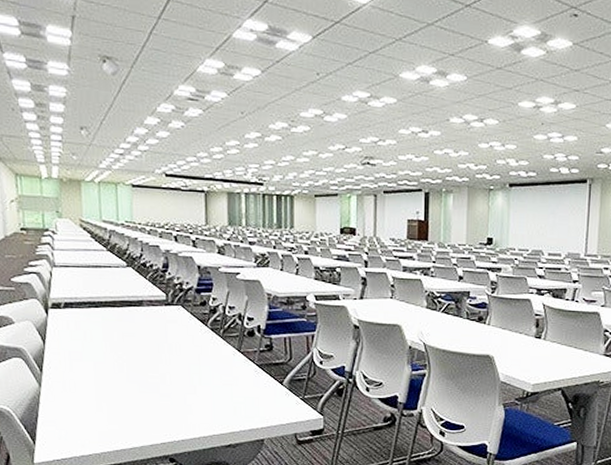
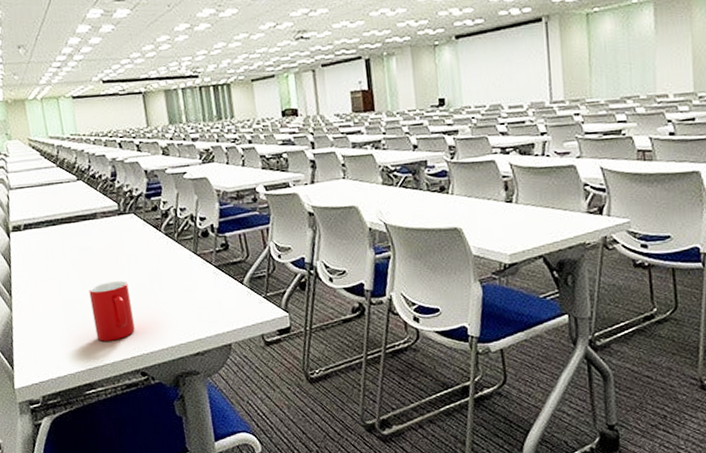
cup: none [125,368,169,426] -> present [89,281,135,341]

